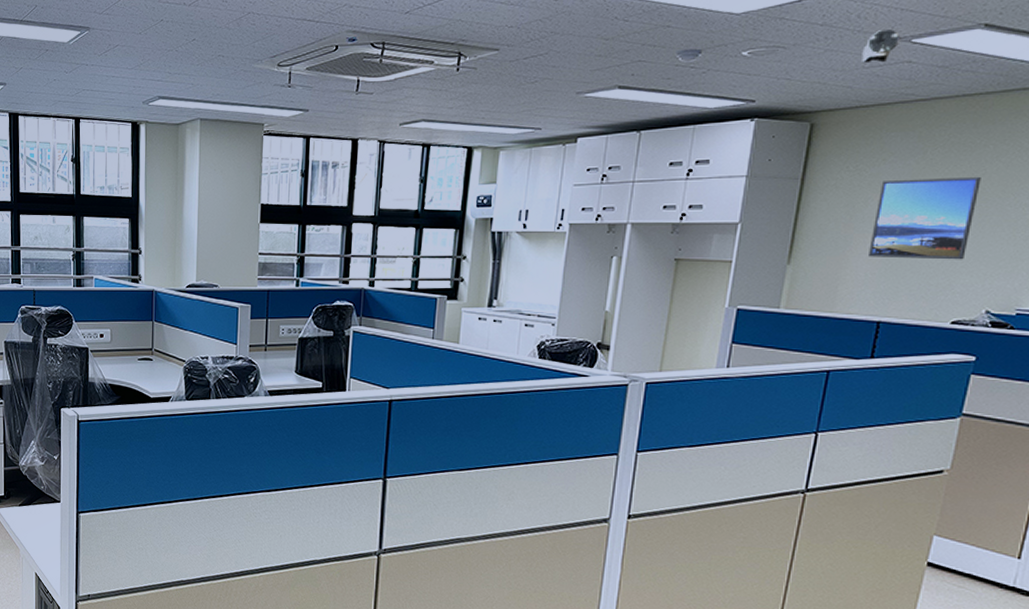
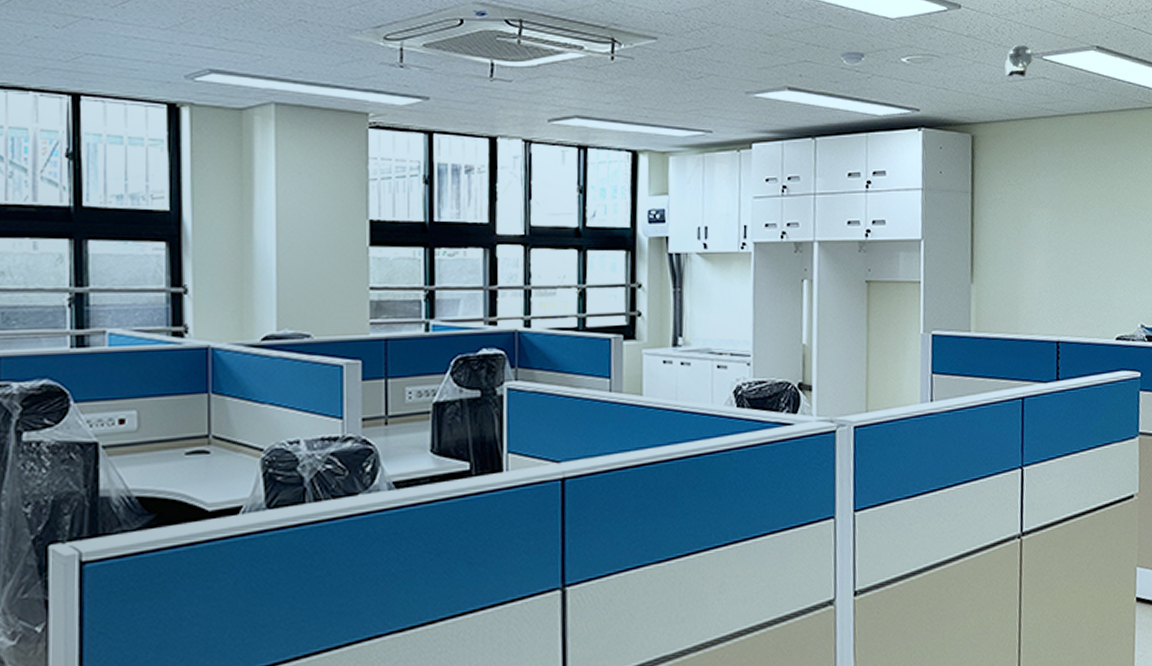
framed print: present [869,176,981,260] -> none [1038,191,1117,275]

